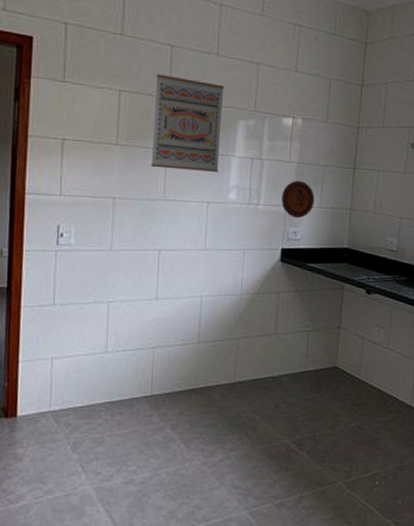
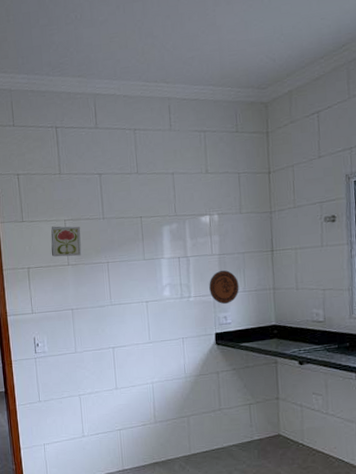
decorative tile: none [97,95,139,136] -> present [51,226,82,257]
wall art: present [150,73,224,172] -> none [91,198,152,279]

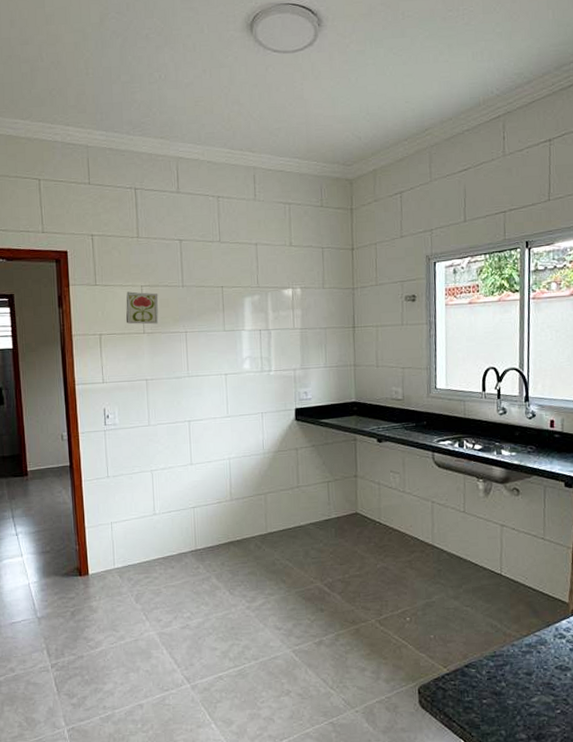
decorative plate: present [209,270,239,305] -> none [290,345,320,380]

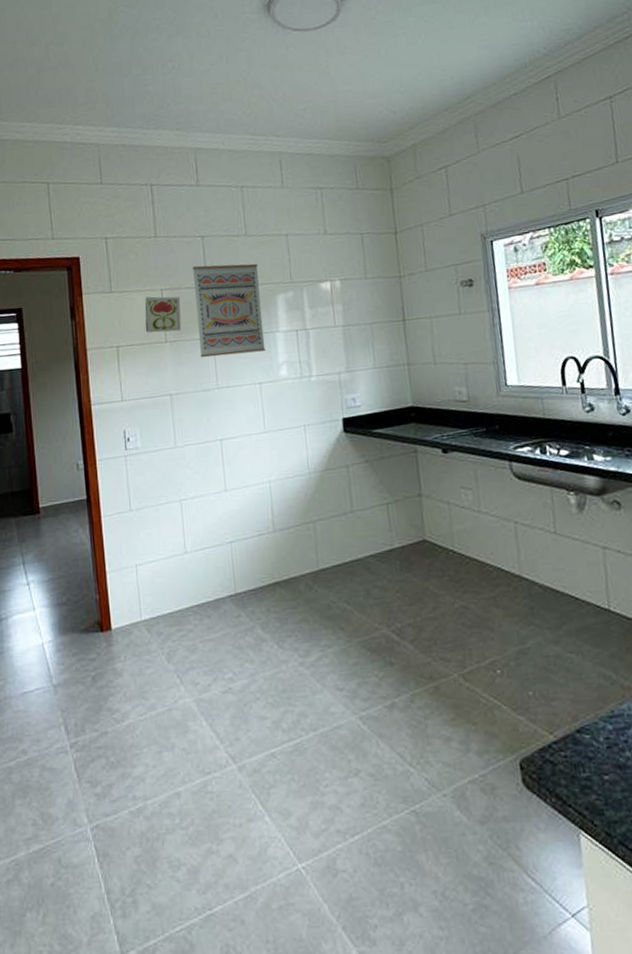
wall art: none [171,266,232,349] -> present [193,263,266,358]

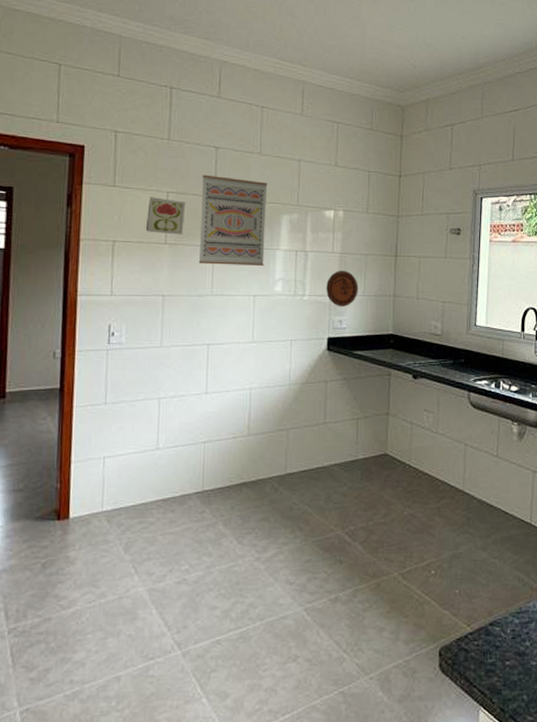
decorative plate: none [333,344,369,384] -> present [326,271,358,308]

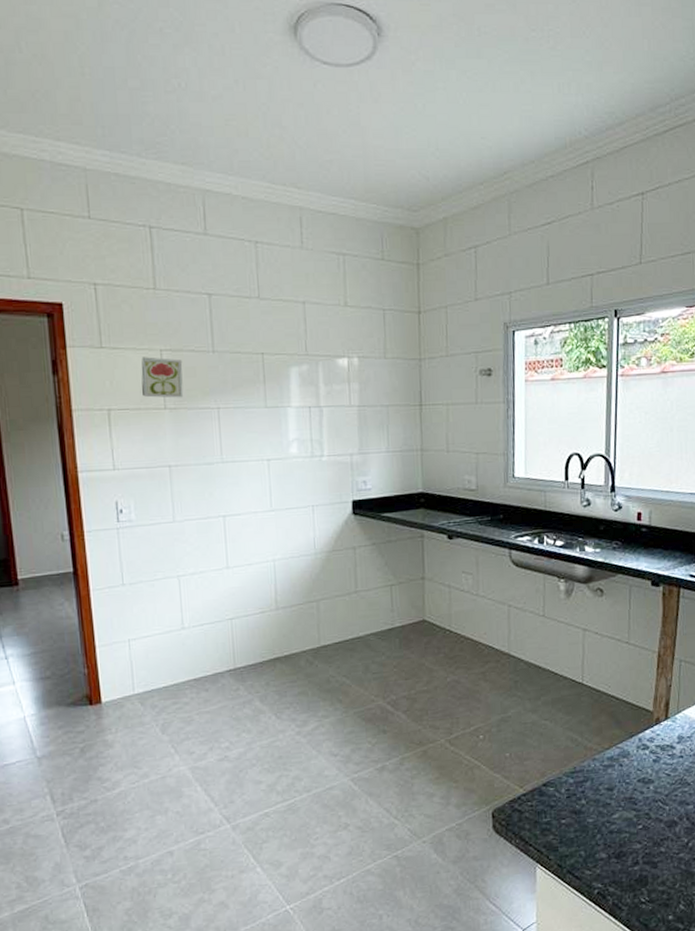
wall art: present [198,174,268,266] -> none [197,326,276,429]
decorative plate: present [326,271,358,308] -> none [346,426,382,467]

